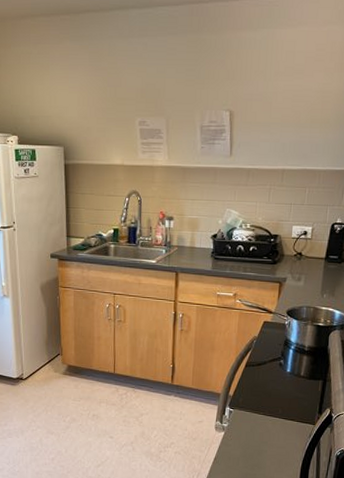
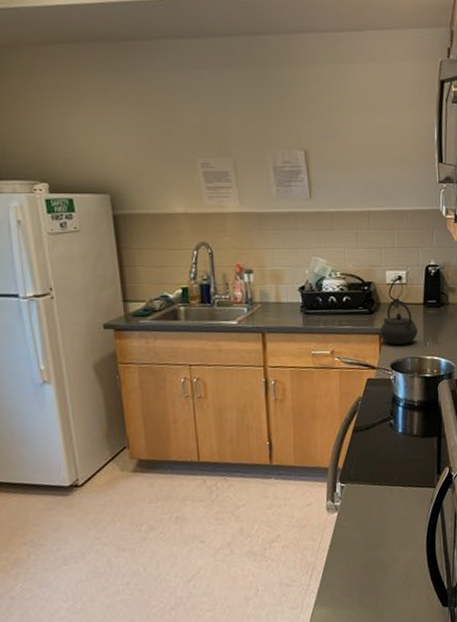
kettle: none [280,253,317,295] -> present [380,300,418,345]

